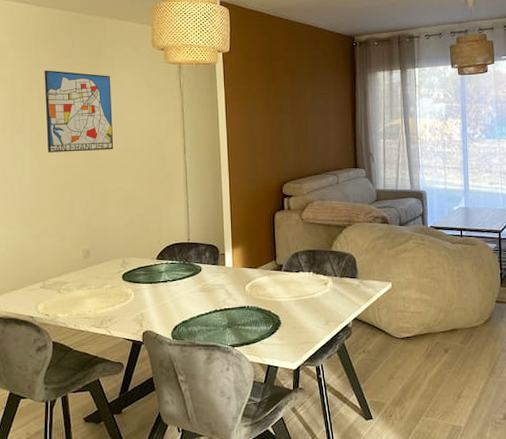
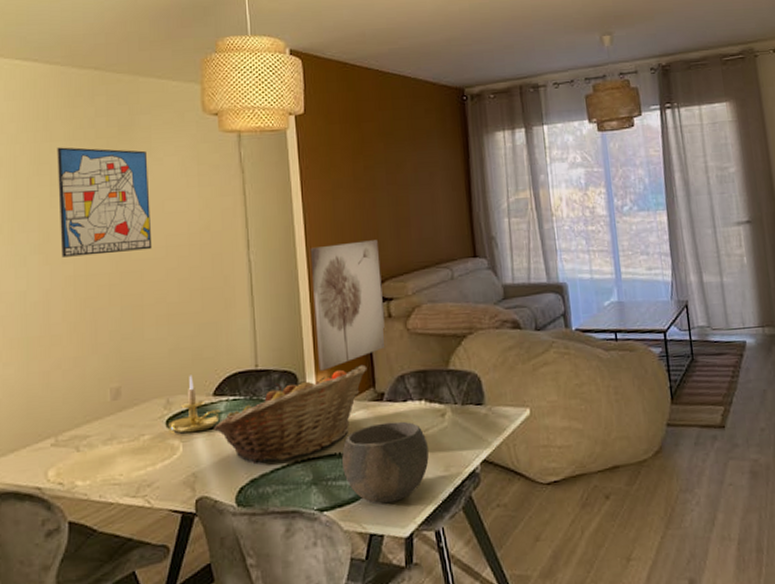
candle holder: none [124,243,162,285] -> present [168,375,221,434]
fruit basket: none [157,243,271,310] -> present [214,364,367,463]
wall art: none [231,151,286,246] -> present [310,240,387,371]
bowl: none [250,286,314,345] -> present [342,421,429,504]

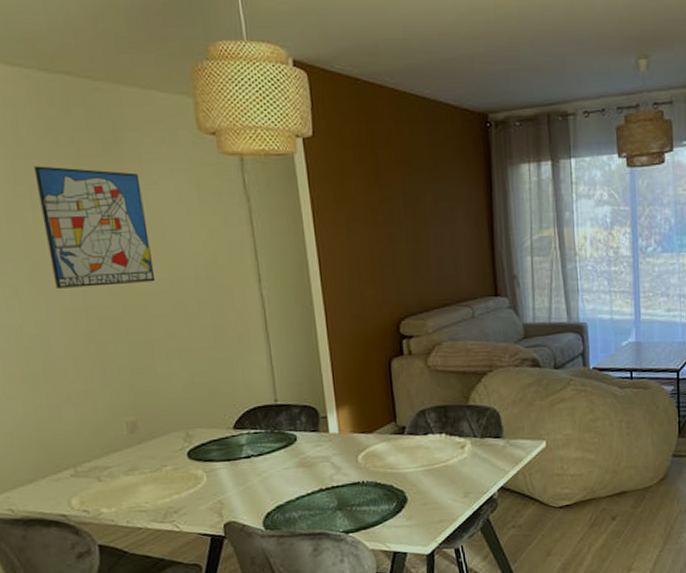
candle holder: present [168,375,221,434] -> none [190,409,243,465]
fruit basket: present [214,364,367,463] -> none [237,400,388,491]
wall art: present [310,240,387,371] -> none [325,276,408,406]
bowl: present [342,421,429,504] -> none [365,453,449,527]

